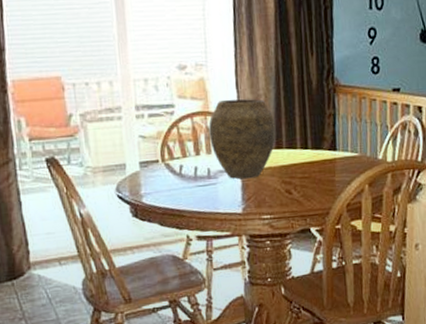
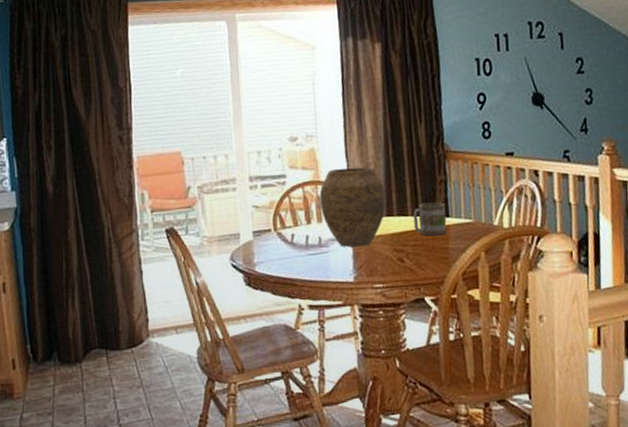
mug: none [301,135,334,169] -> present [413,202,447,237]

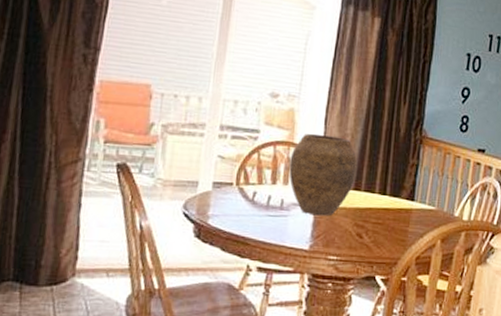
mug: present [413,202,447,237] -> none [379,183,414,218]

